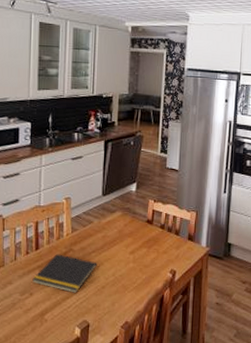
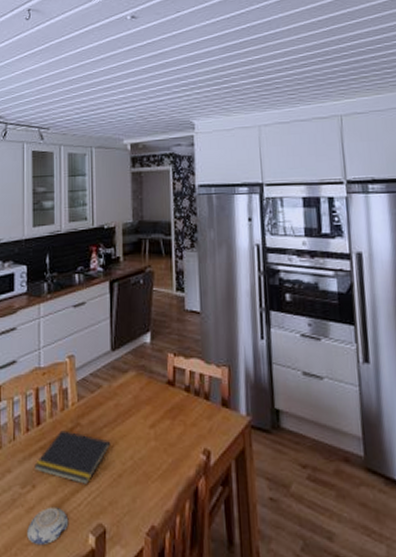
decorative bowl: none [24,309,60,336] -> present [27,507,69,546]

